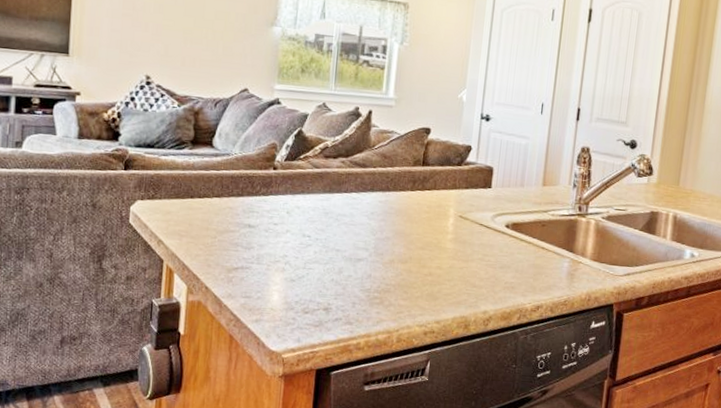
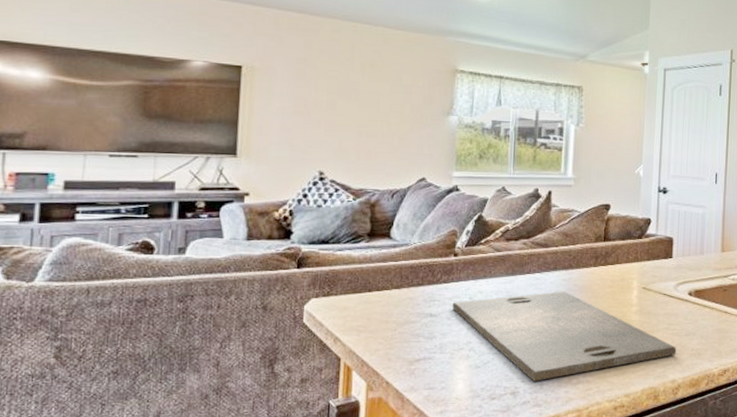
cutting board: none [270,212,491,300] -> present [452,291,677,381]

